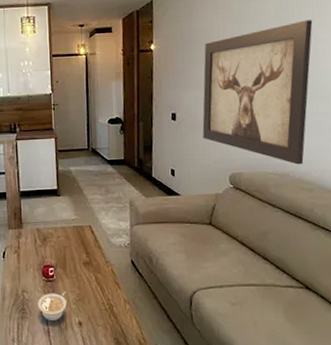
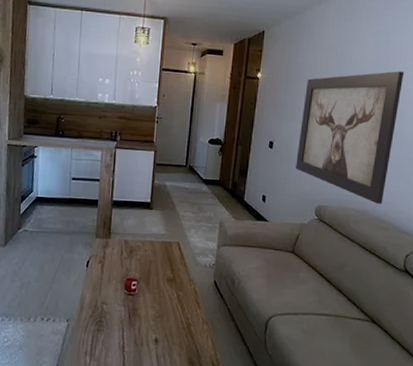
legume: present [38,290,67,322] -> none [116,306,146,337]

